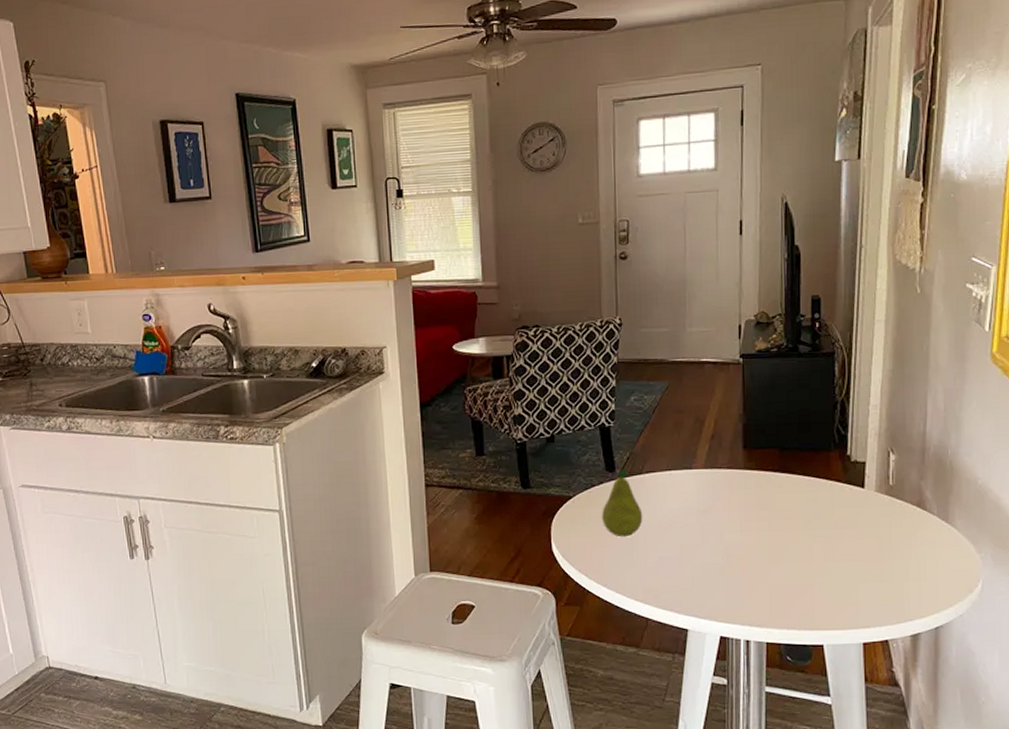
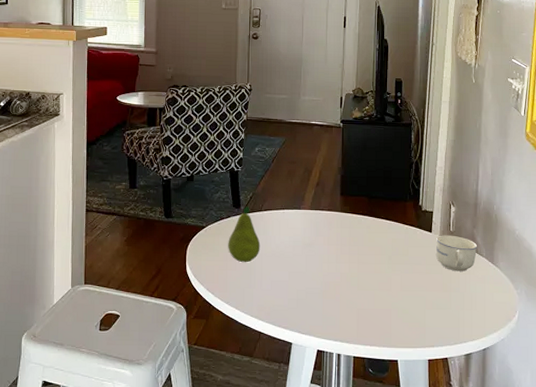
cup: none [870,490,927,535] -> present [435,235,478,271]

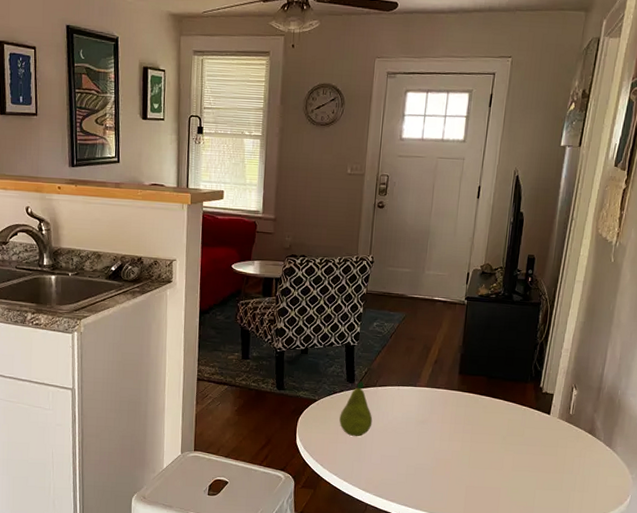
cup: present [435,235,478,271] -> none [551,418,597,455]

